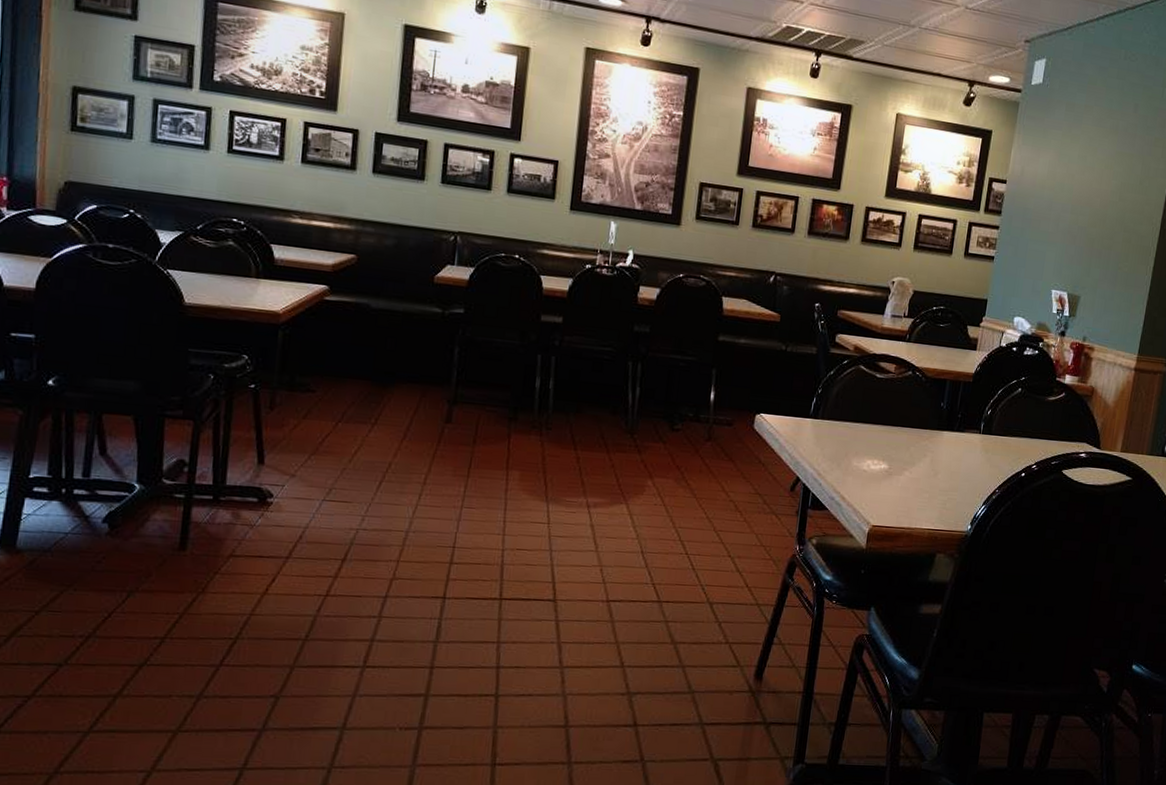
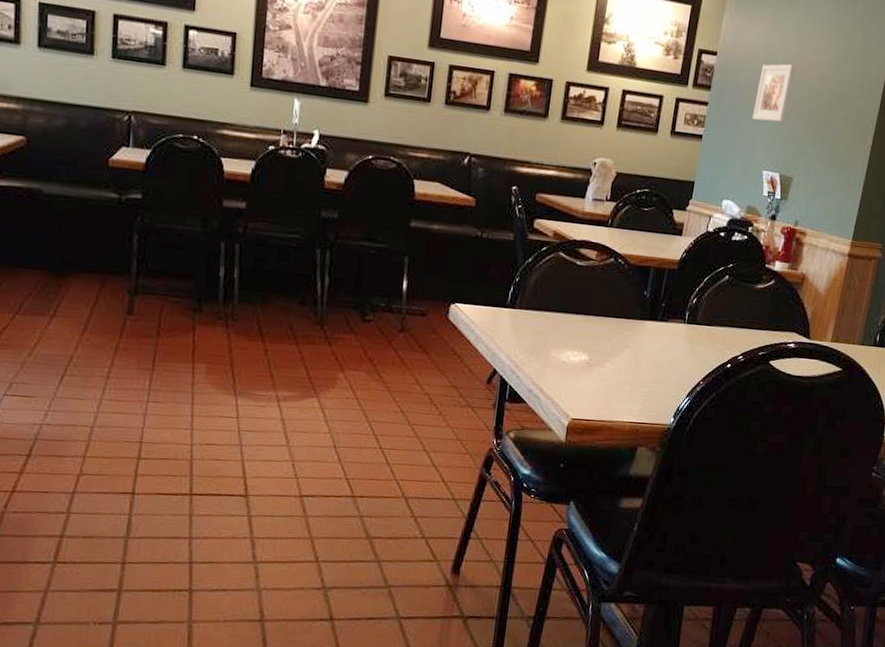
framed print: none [1040,191,1080,245] -> present [752,63,795,123]

